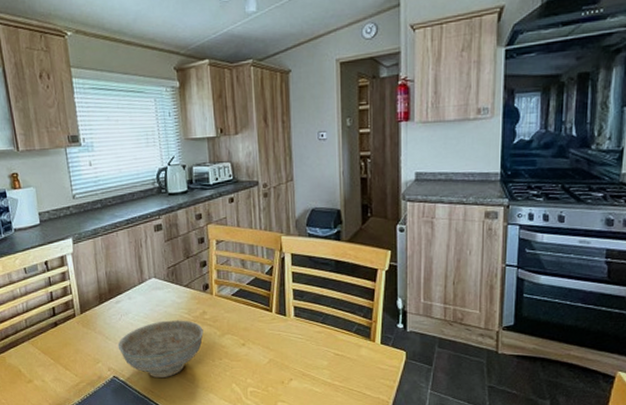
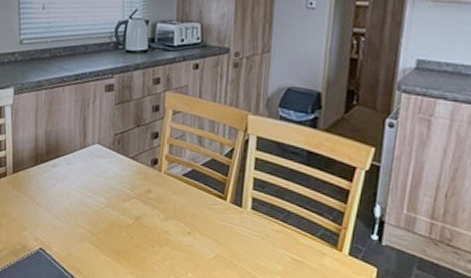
decorative bowl: present [118,320,204,378] -> none [48,193,145,258]

